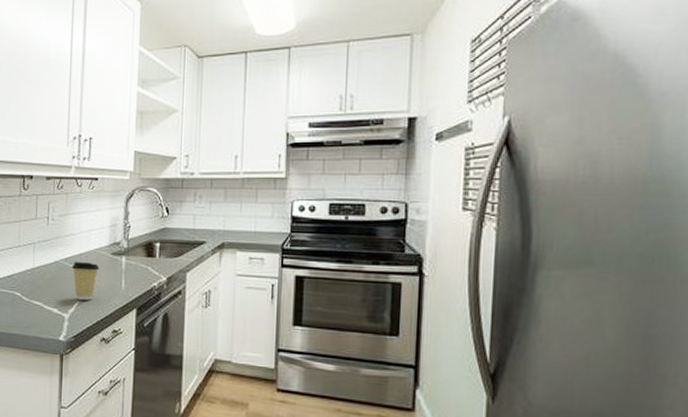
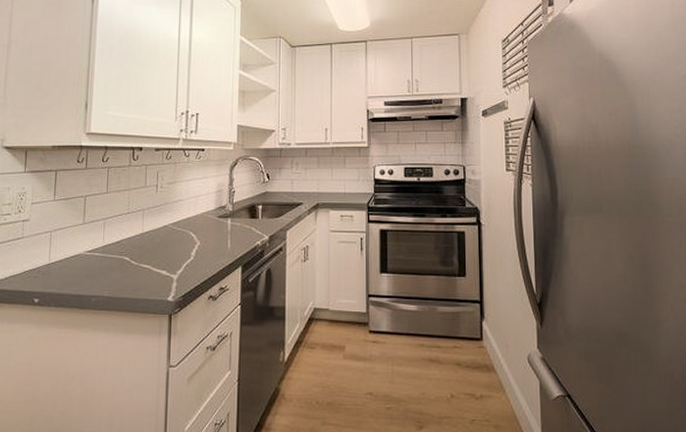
coffee cup: present [71,262,100,300] -> none [180,226,207,261]

